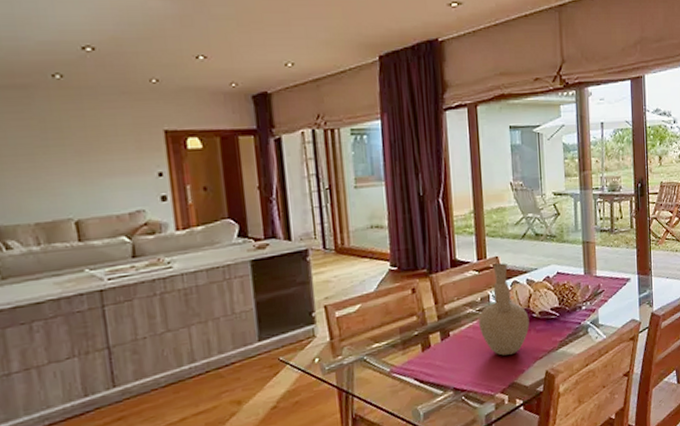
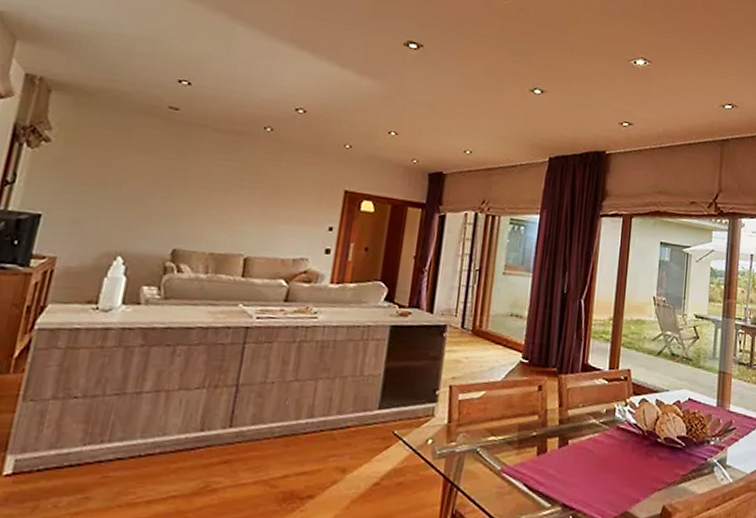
vase: present [479,263,530,356] -> none [600,376,653,479]

